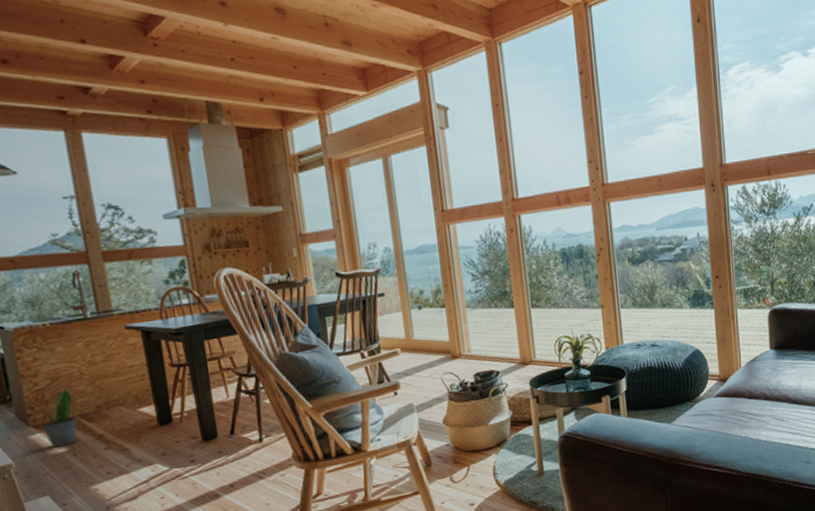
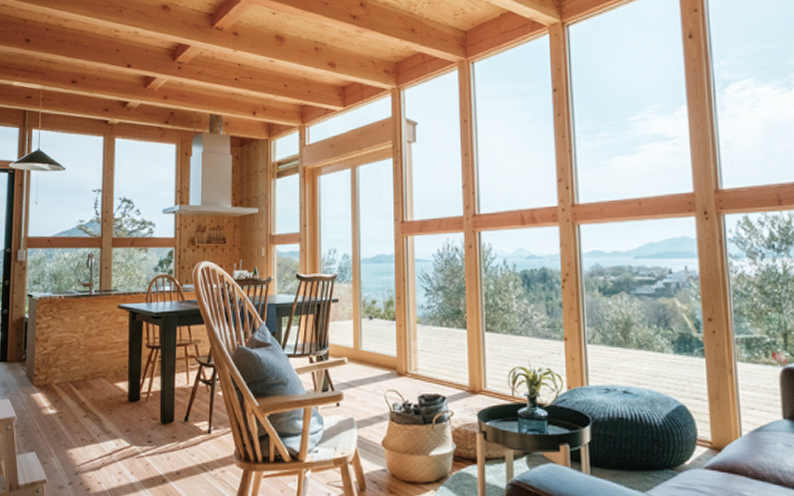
potted plant: present [41,388,77,447] -> none [42,355,69,408]

